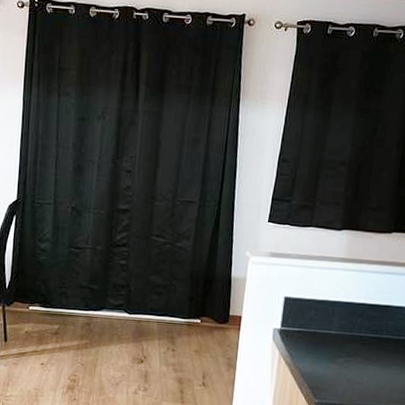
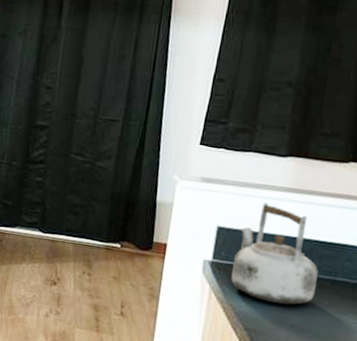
kettle: none [297,273,368,363] -> present [231,203,318,305]

